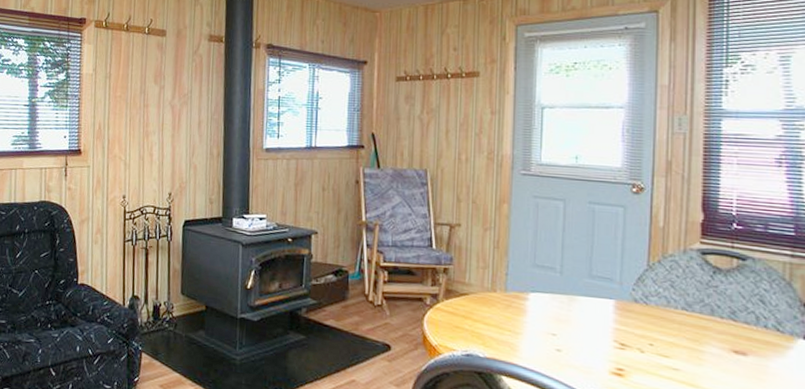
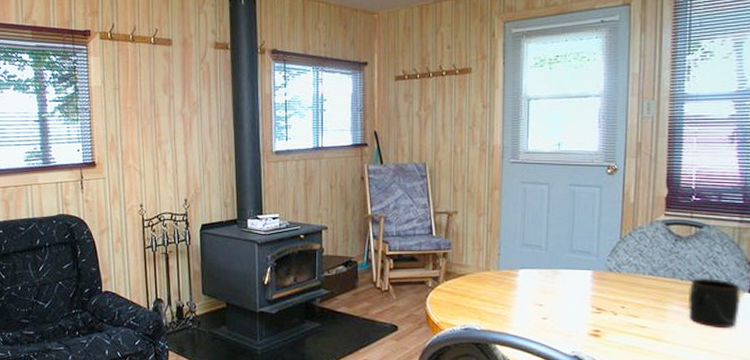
mug: none [729,317,795,380] -> present [687,277,741,329]

